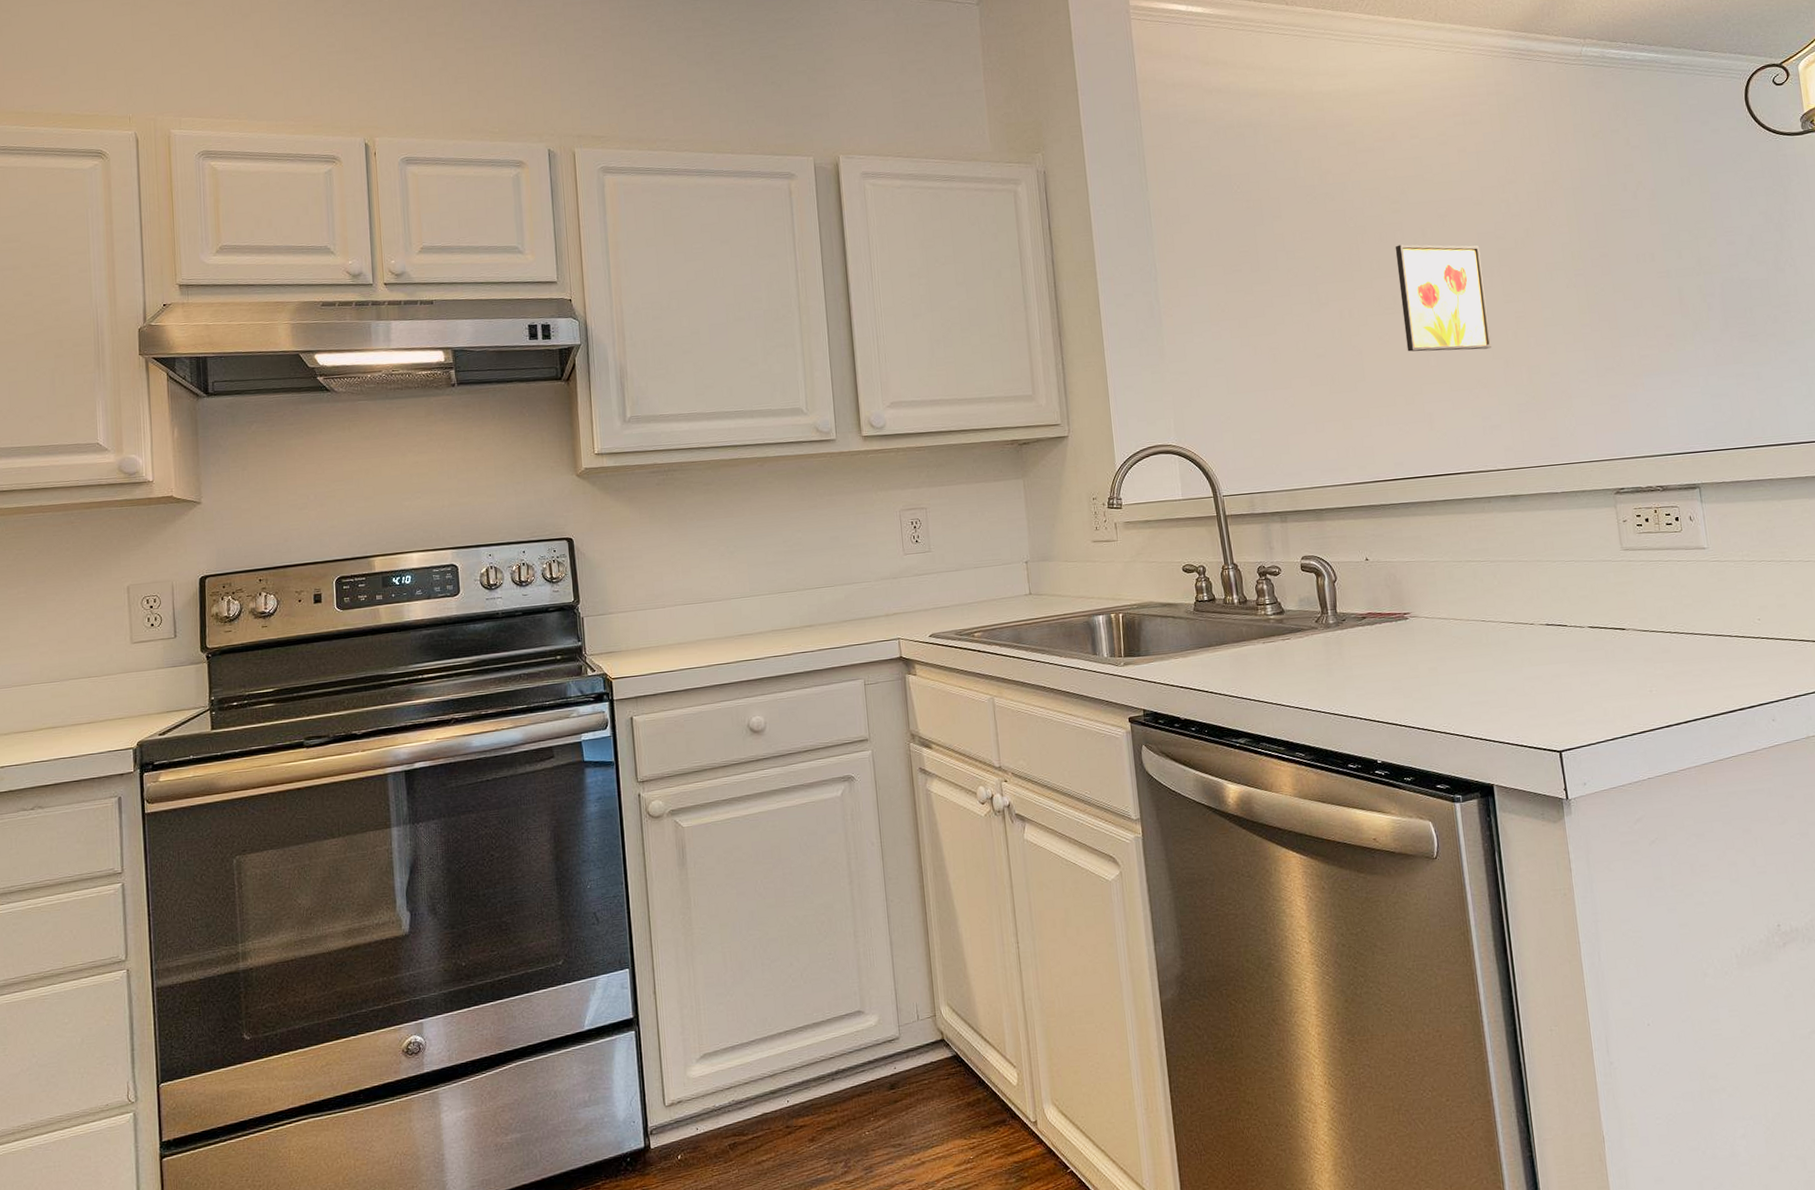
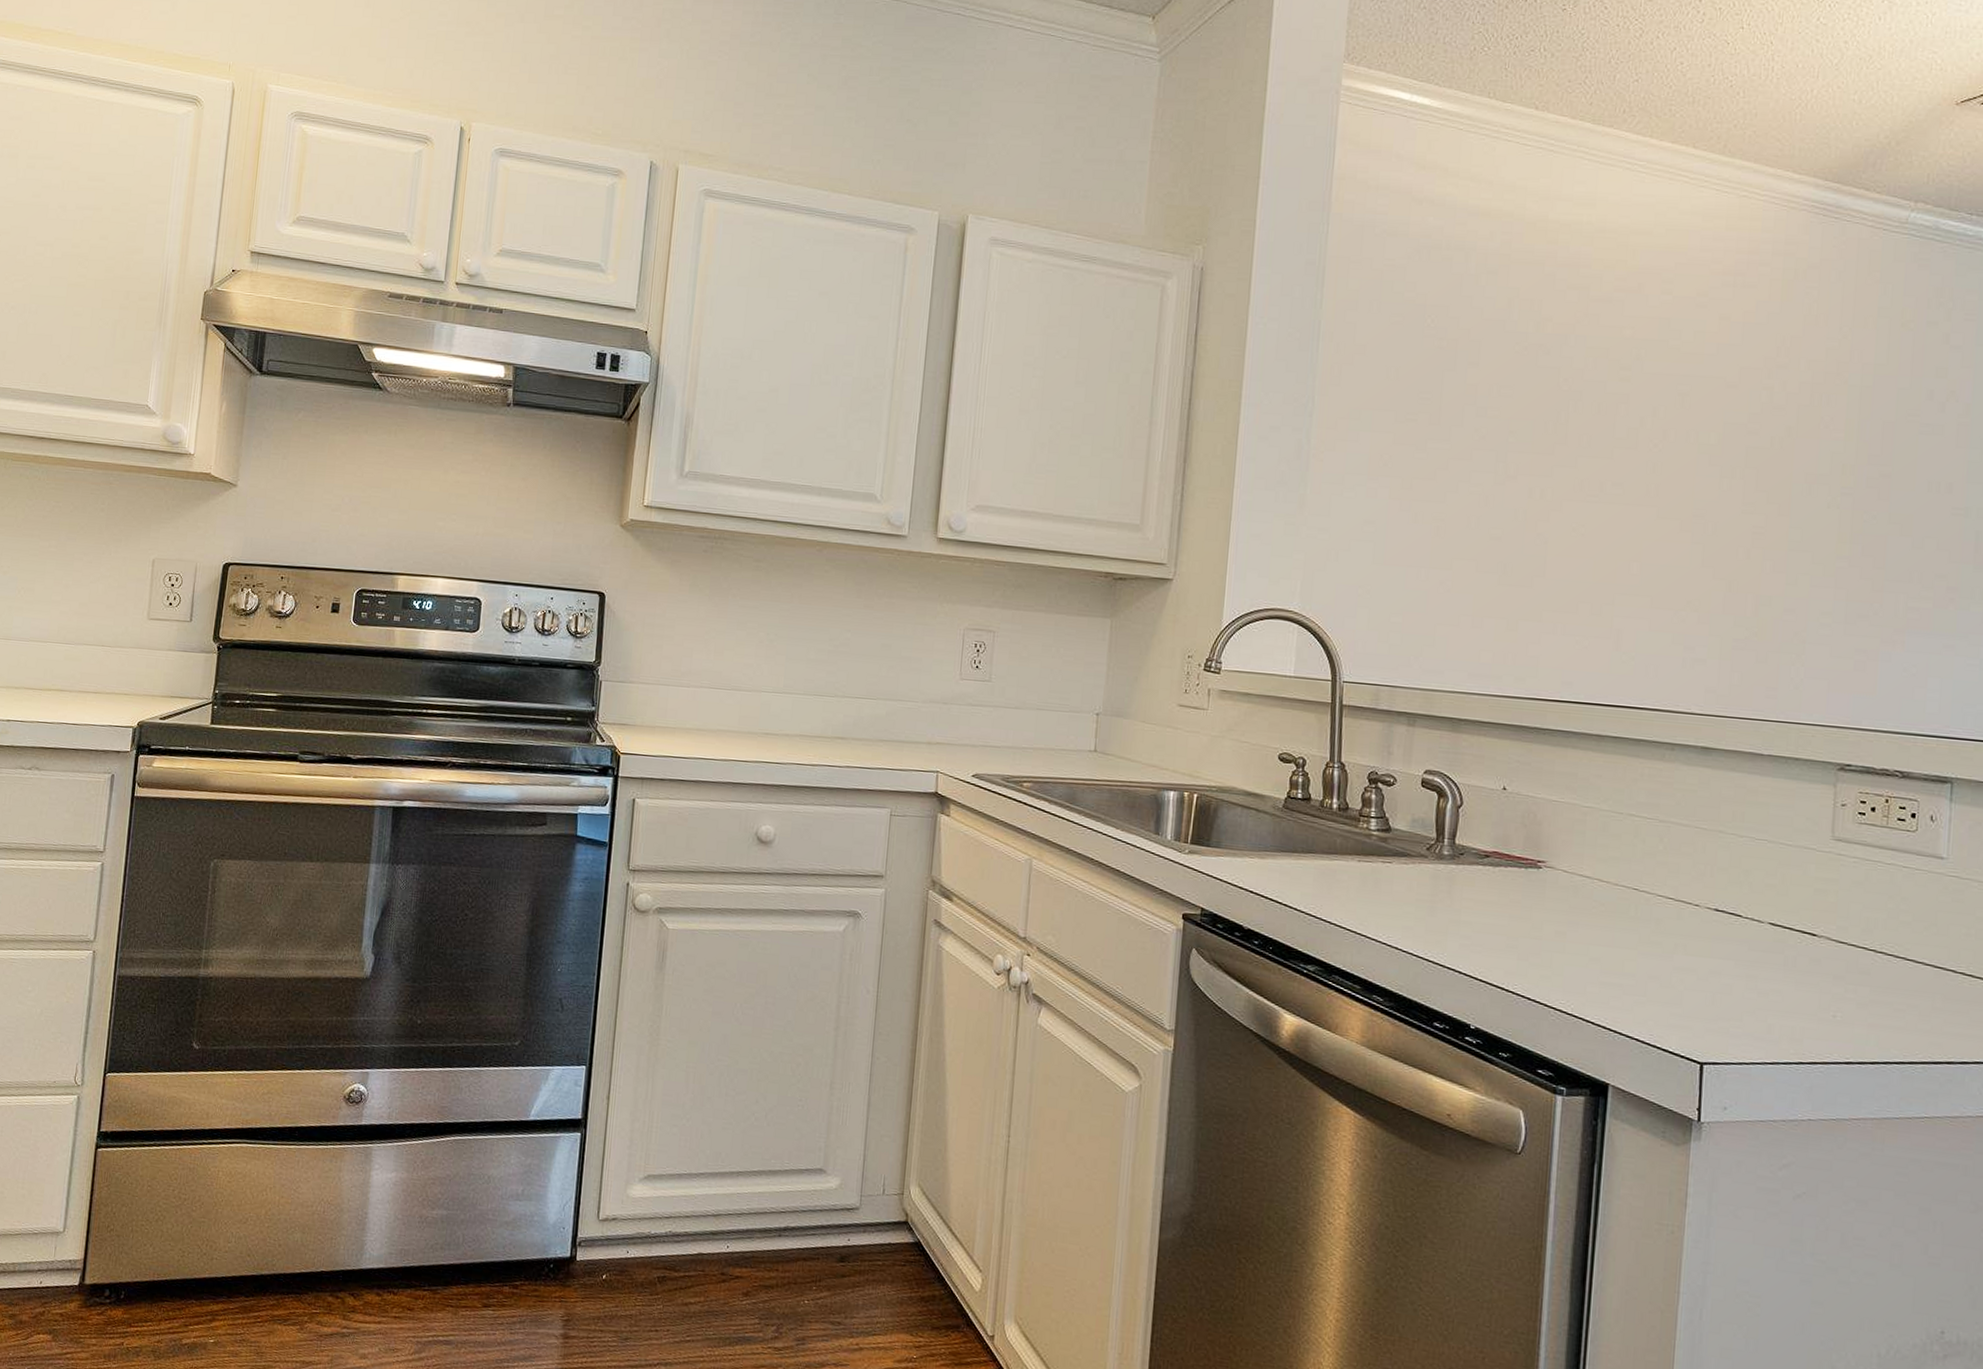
wall art: present [1395,244,1492,352] -> none [1605,421,1724,566]

